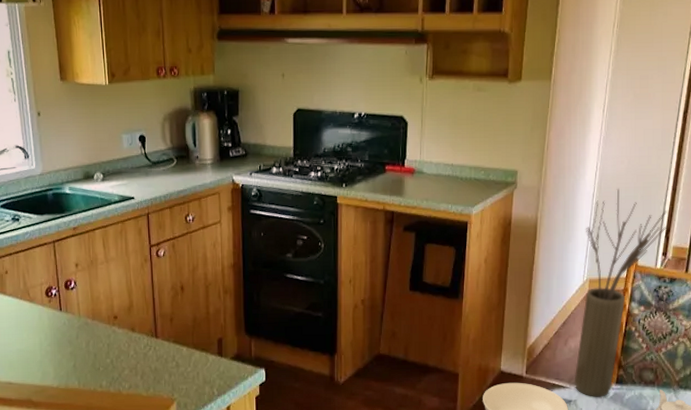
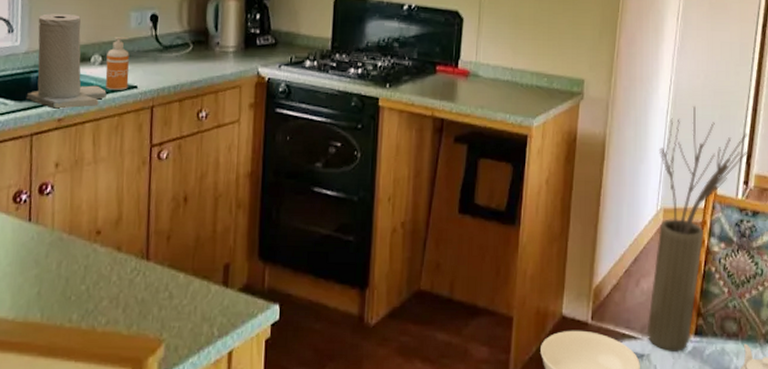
paper towel: none [45,140,110,219] -> present [26,13,107,109]
soap dispenser: none [106,155,127,201] -> present [105,36,129,90]

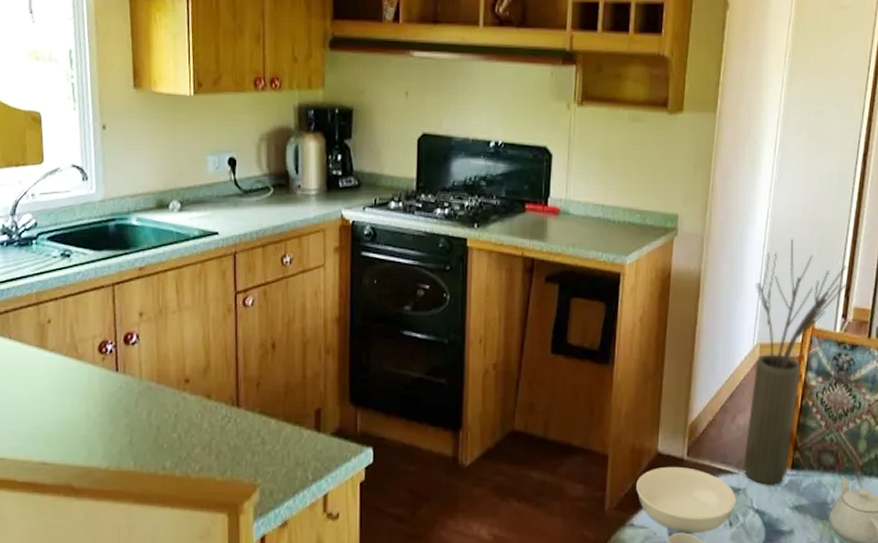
paper towel: present [26,13,107,109] -> none [105,160,187,257]
soap dispenser: present [105,36,129,90] -> none [185,181,209,237]

